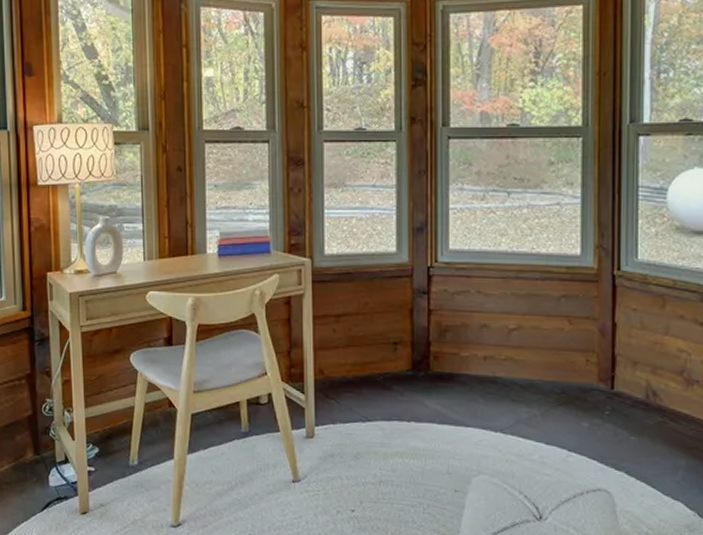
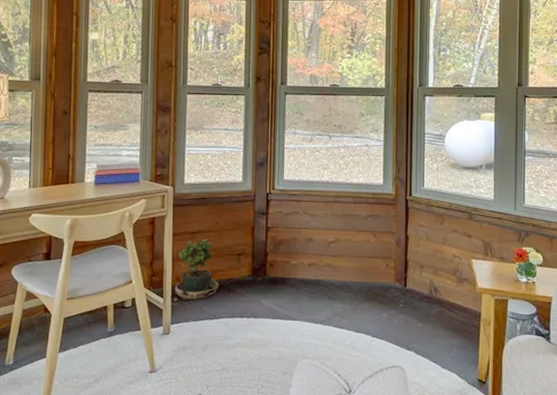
potted plant: none [315,324,372,404] -> present [171,239,219,306]

